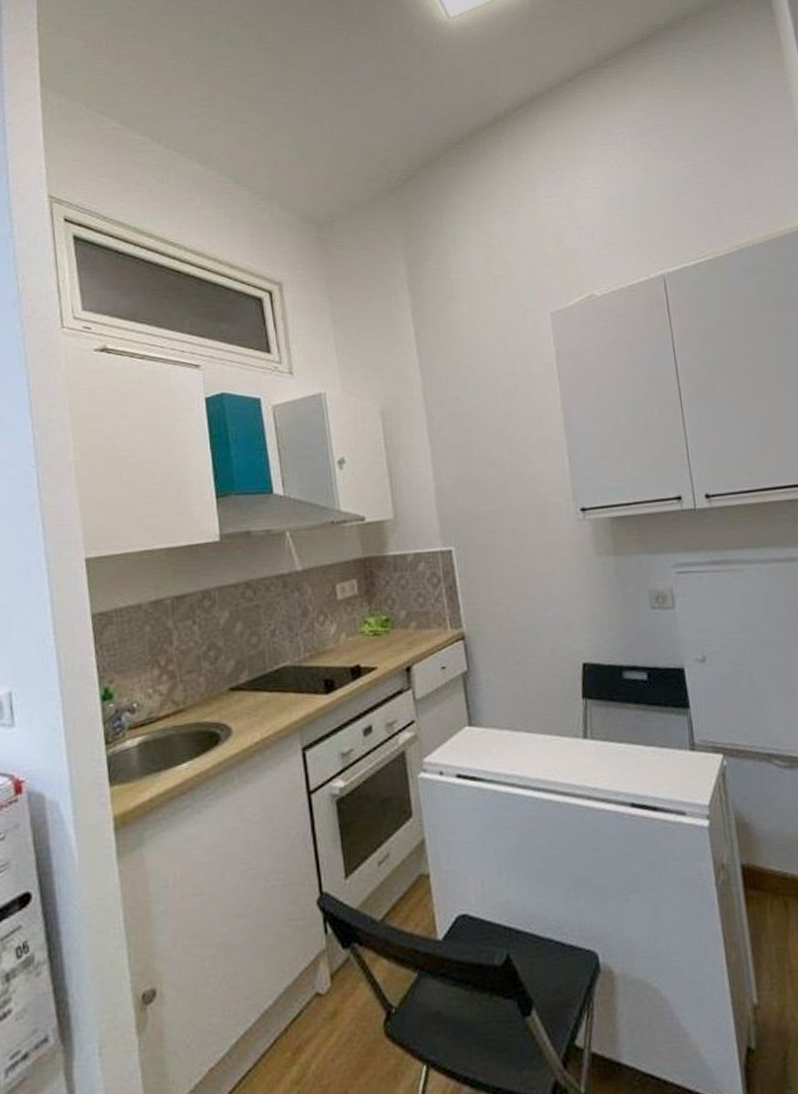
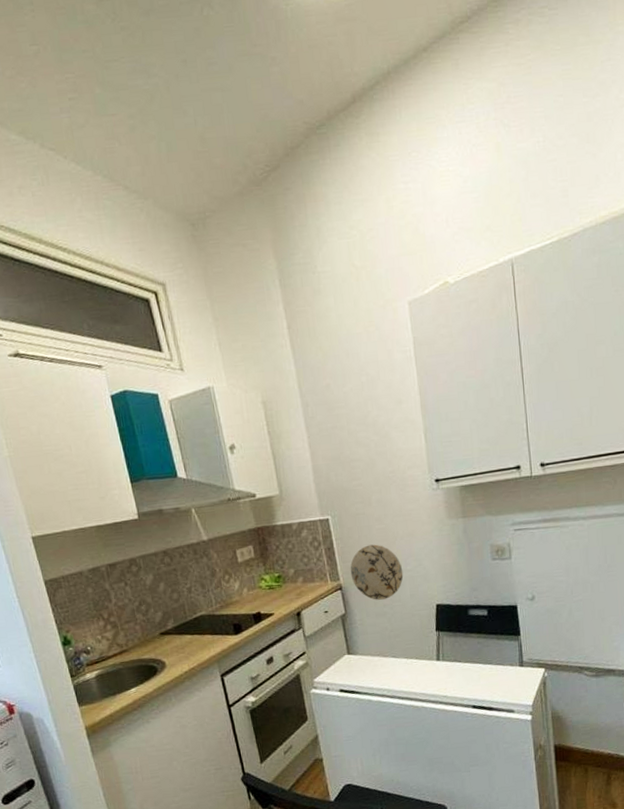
decorative plate: none [475,583,542,655] -> present [350,544,404,600]

